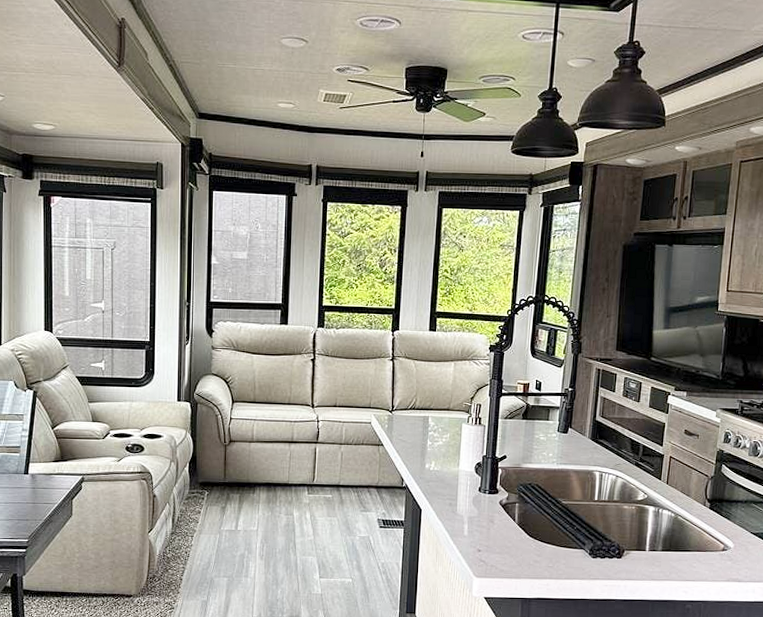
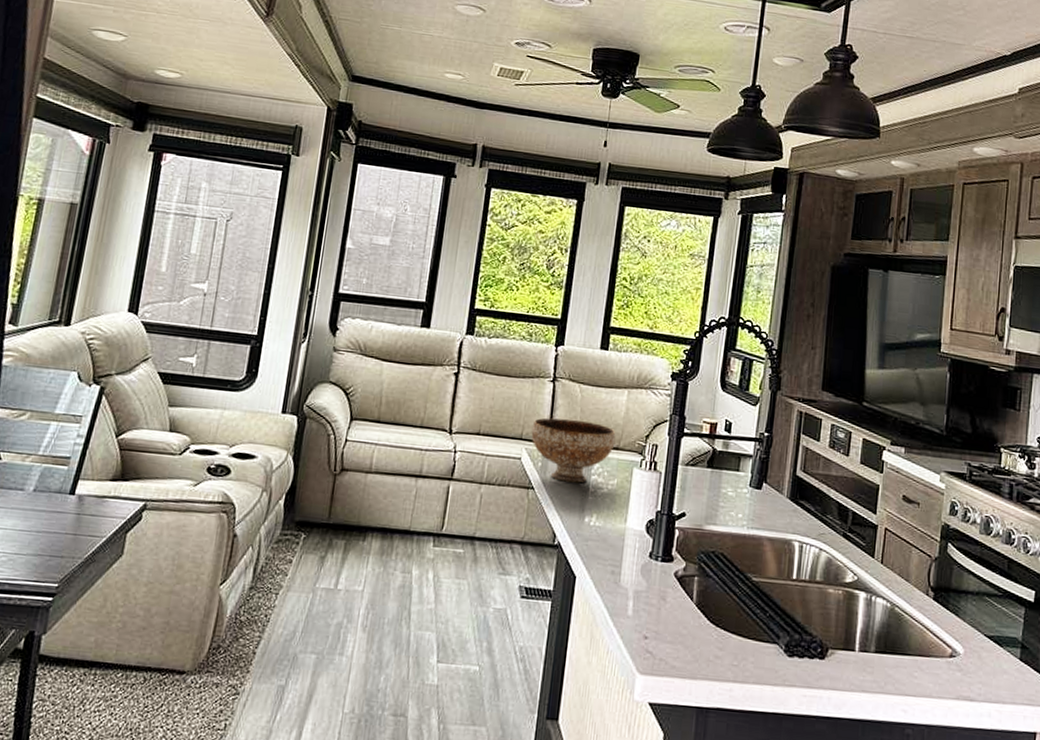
bowl: none [378,389,446,439] -> present [531,417,616,483]

